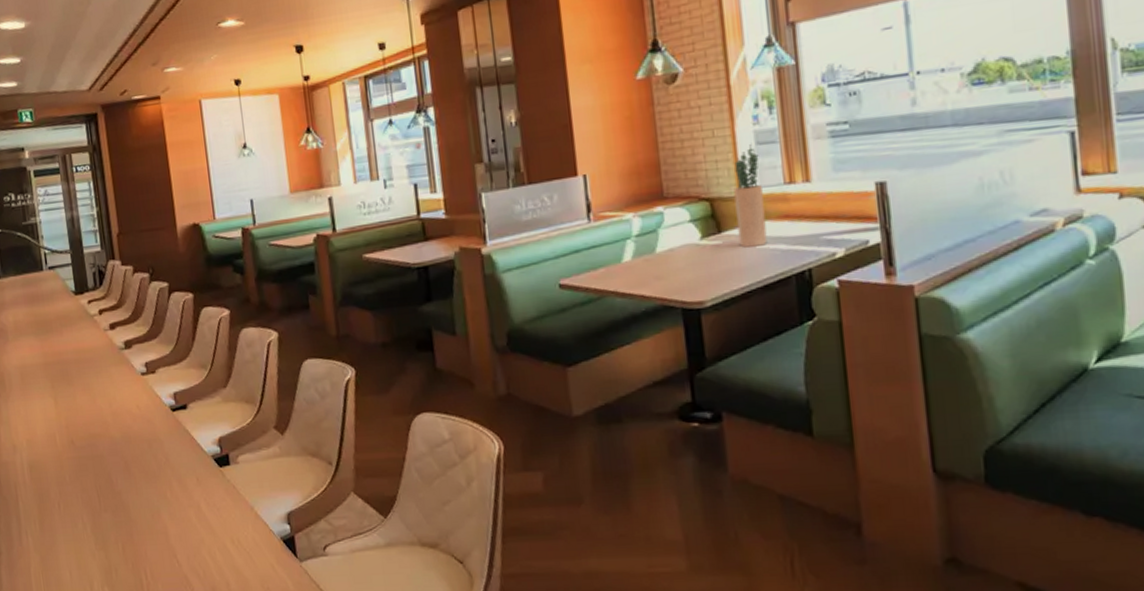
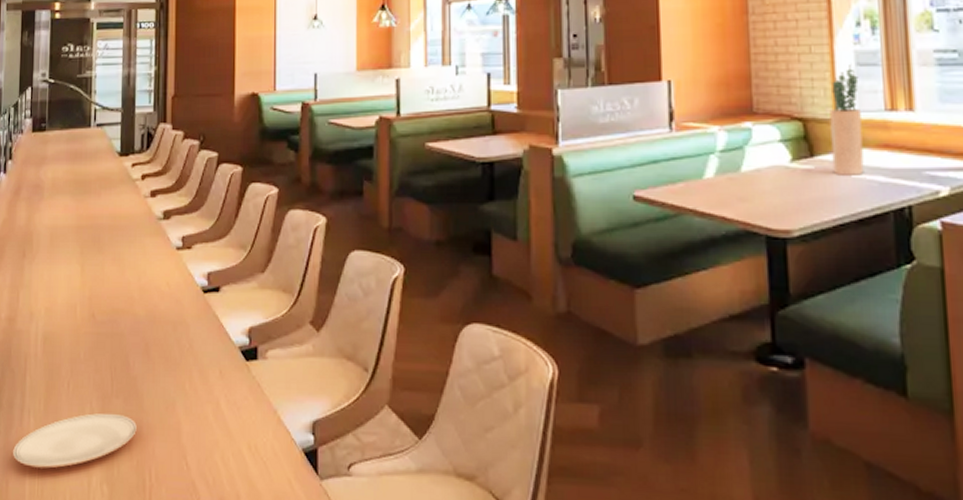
plate: none [17,525,128,580] -> present [13,413,137,469]

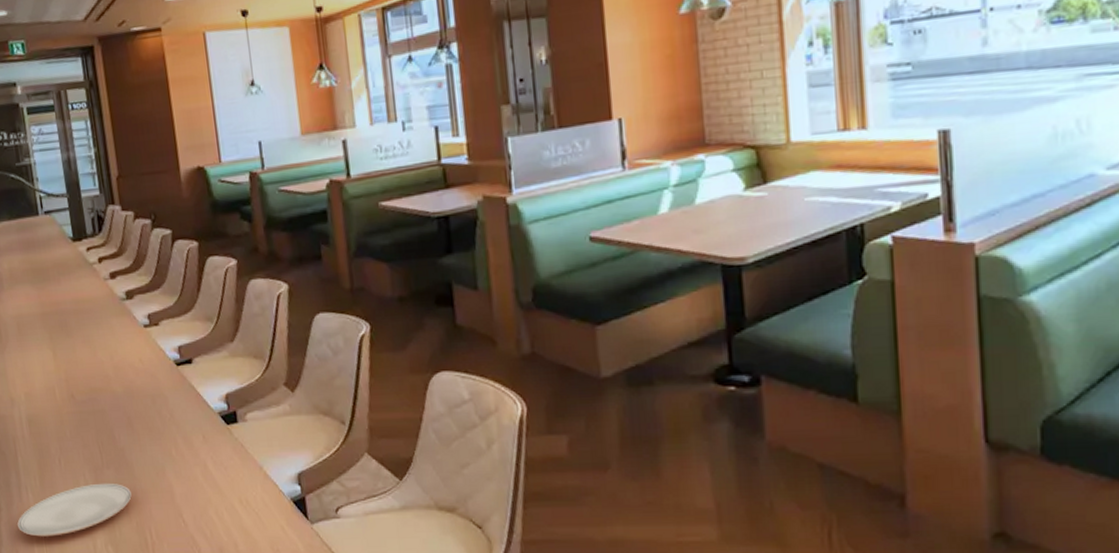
vase: present [829,65,864,175] -> none [782,87,817,200]

